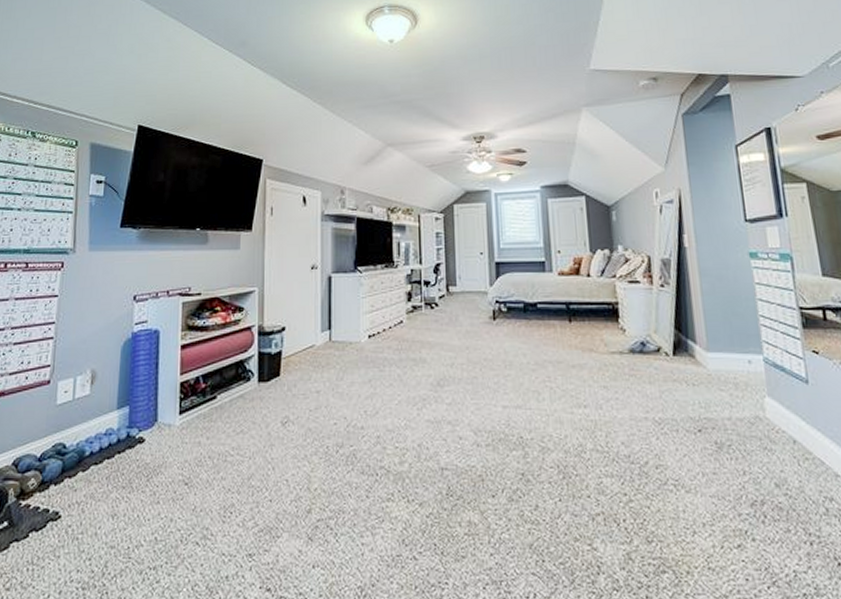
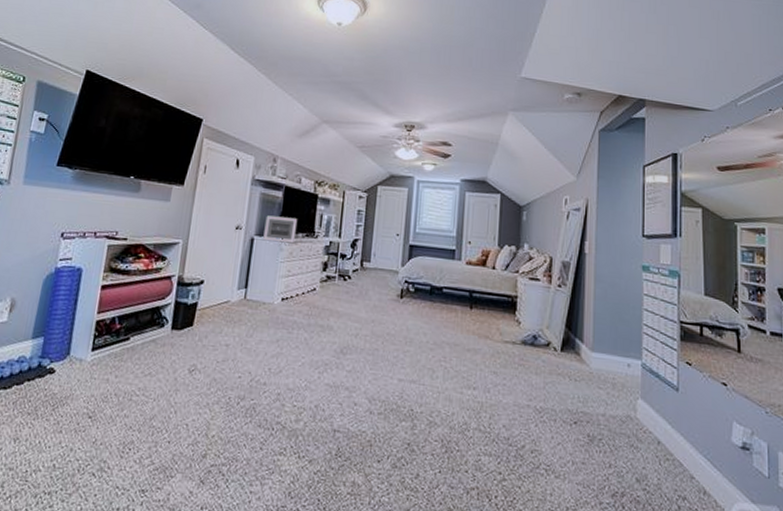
picture frame: none [341,250,375,278] -> present [263,215,298,244]

